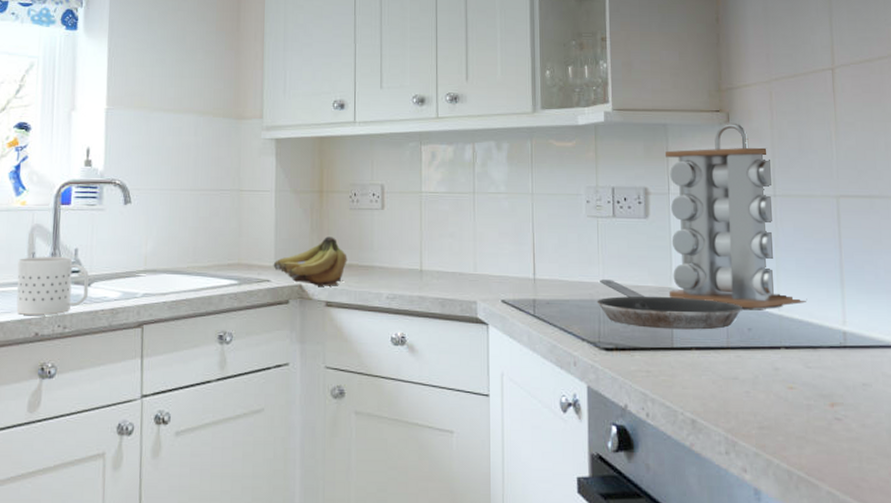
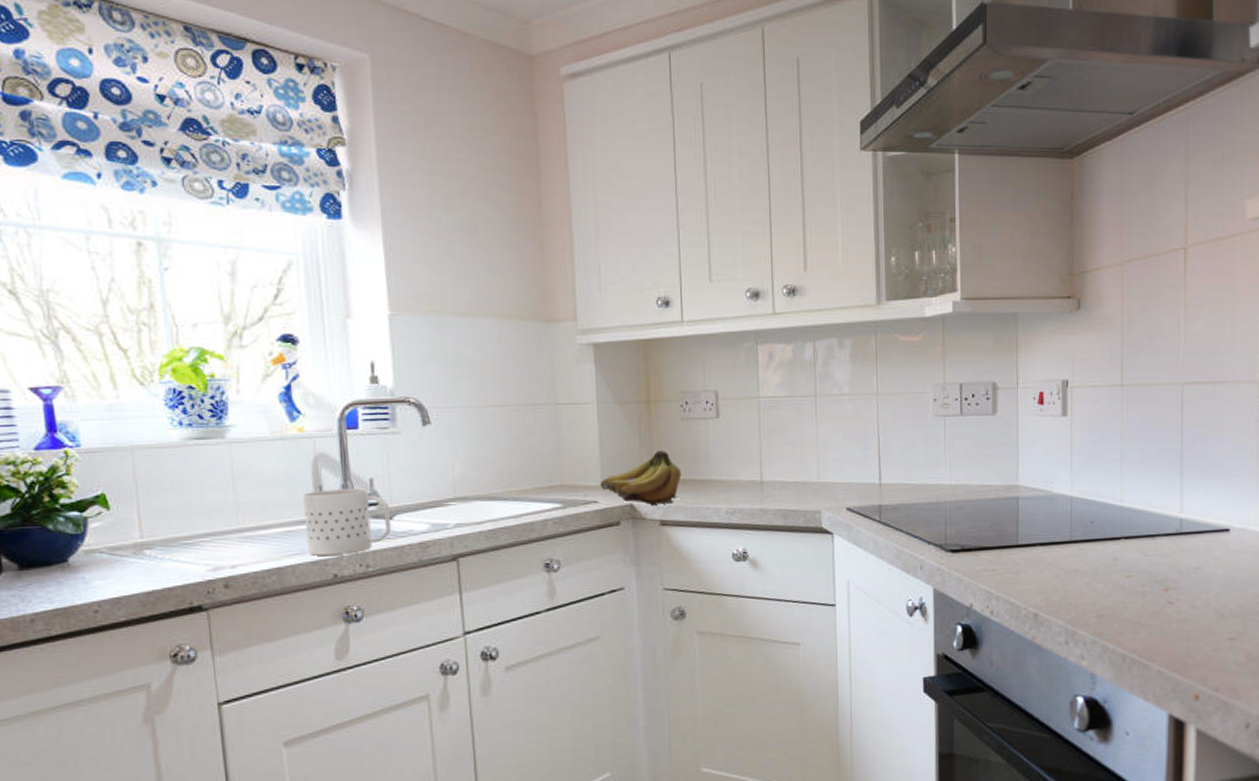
frying pan: present [597,280,742,330] -> none [943,480,1086,528]
spice rack: present [664,124,807,309] -> none [1014,311,1148,502]

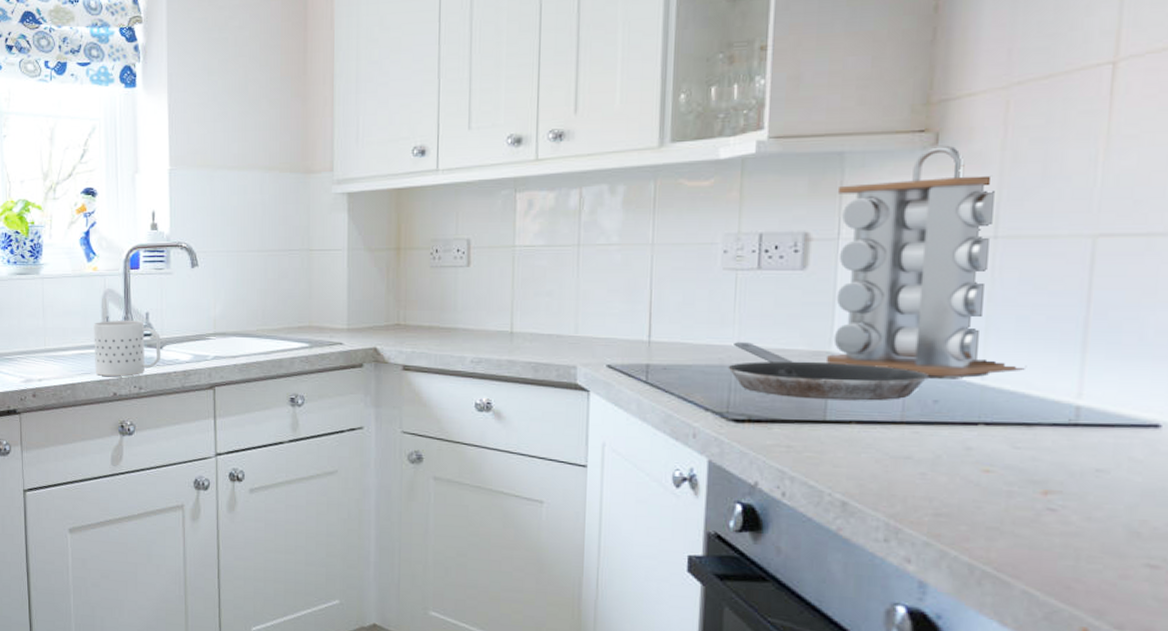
fruit: present [600,450,682,505] -> none [346,297,427,349]
frying pan: none [943,480,1086,528] -> present [728,342,928,401]
spice rack: none [1014,311,1148,502] -> present [827,146,1027,378]

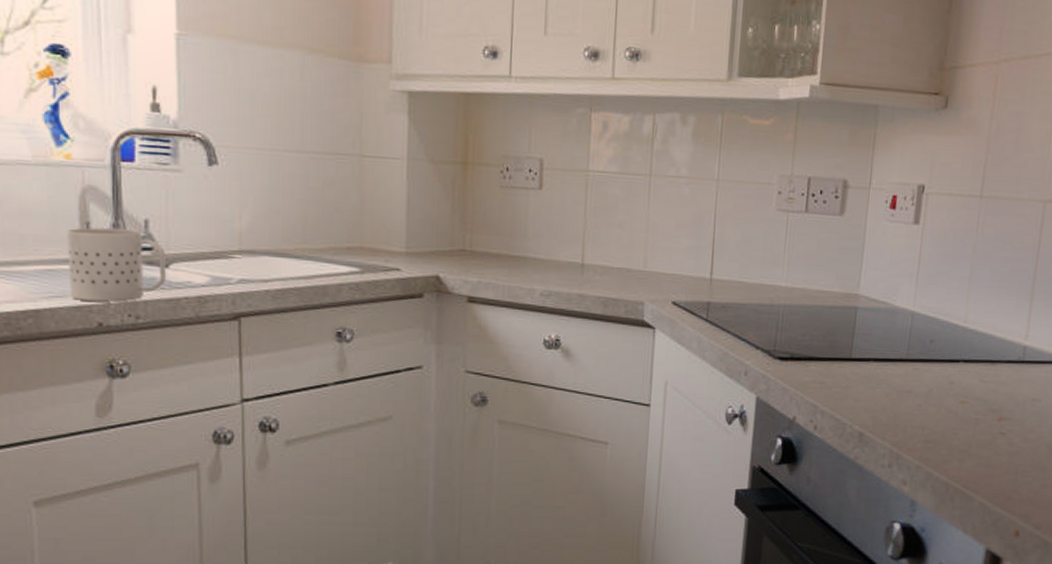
frying pan: present [728,342,928,401] -> none [776,282,928,341]
spice rack: present [827,146,1027,378] -> none [855,110,995,321]

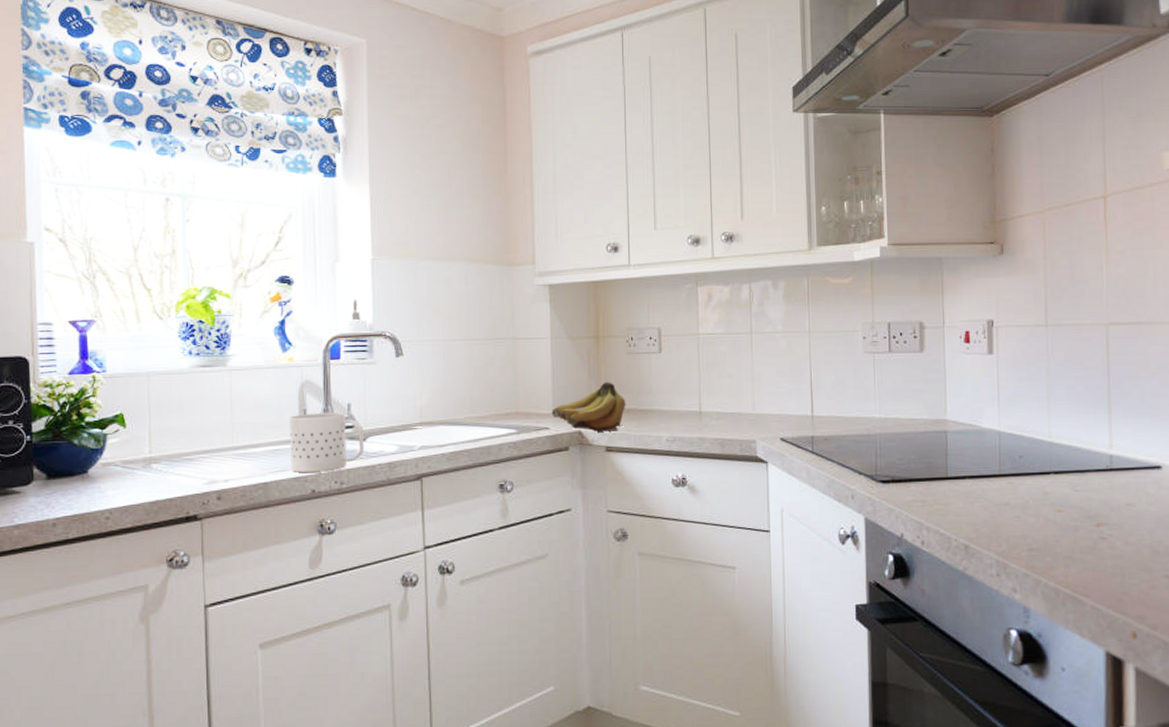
fruit: none [404,219,496,279] -> present [551,382,626,432]

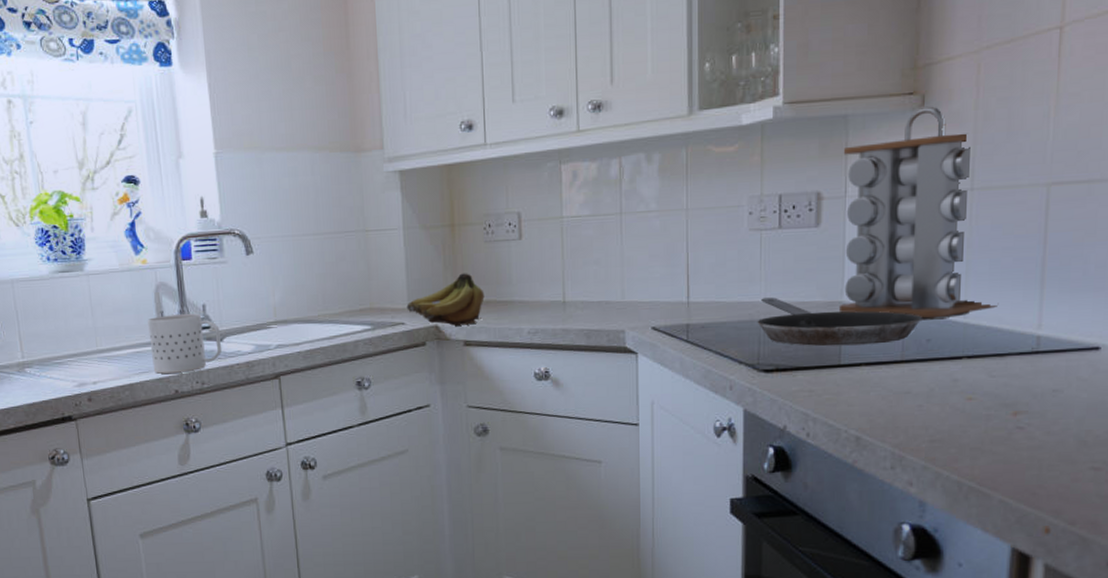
frying pan: none [873,414,1014,460] -> present [757,297,922,347]
spice rack: none [939,255,1076,437] -> present [840,107,999,319]

